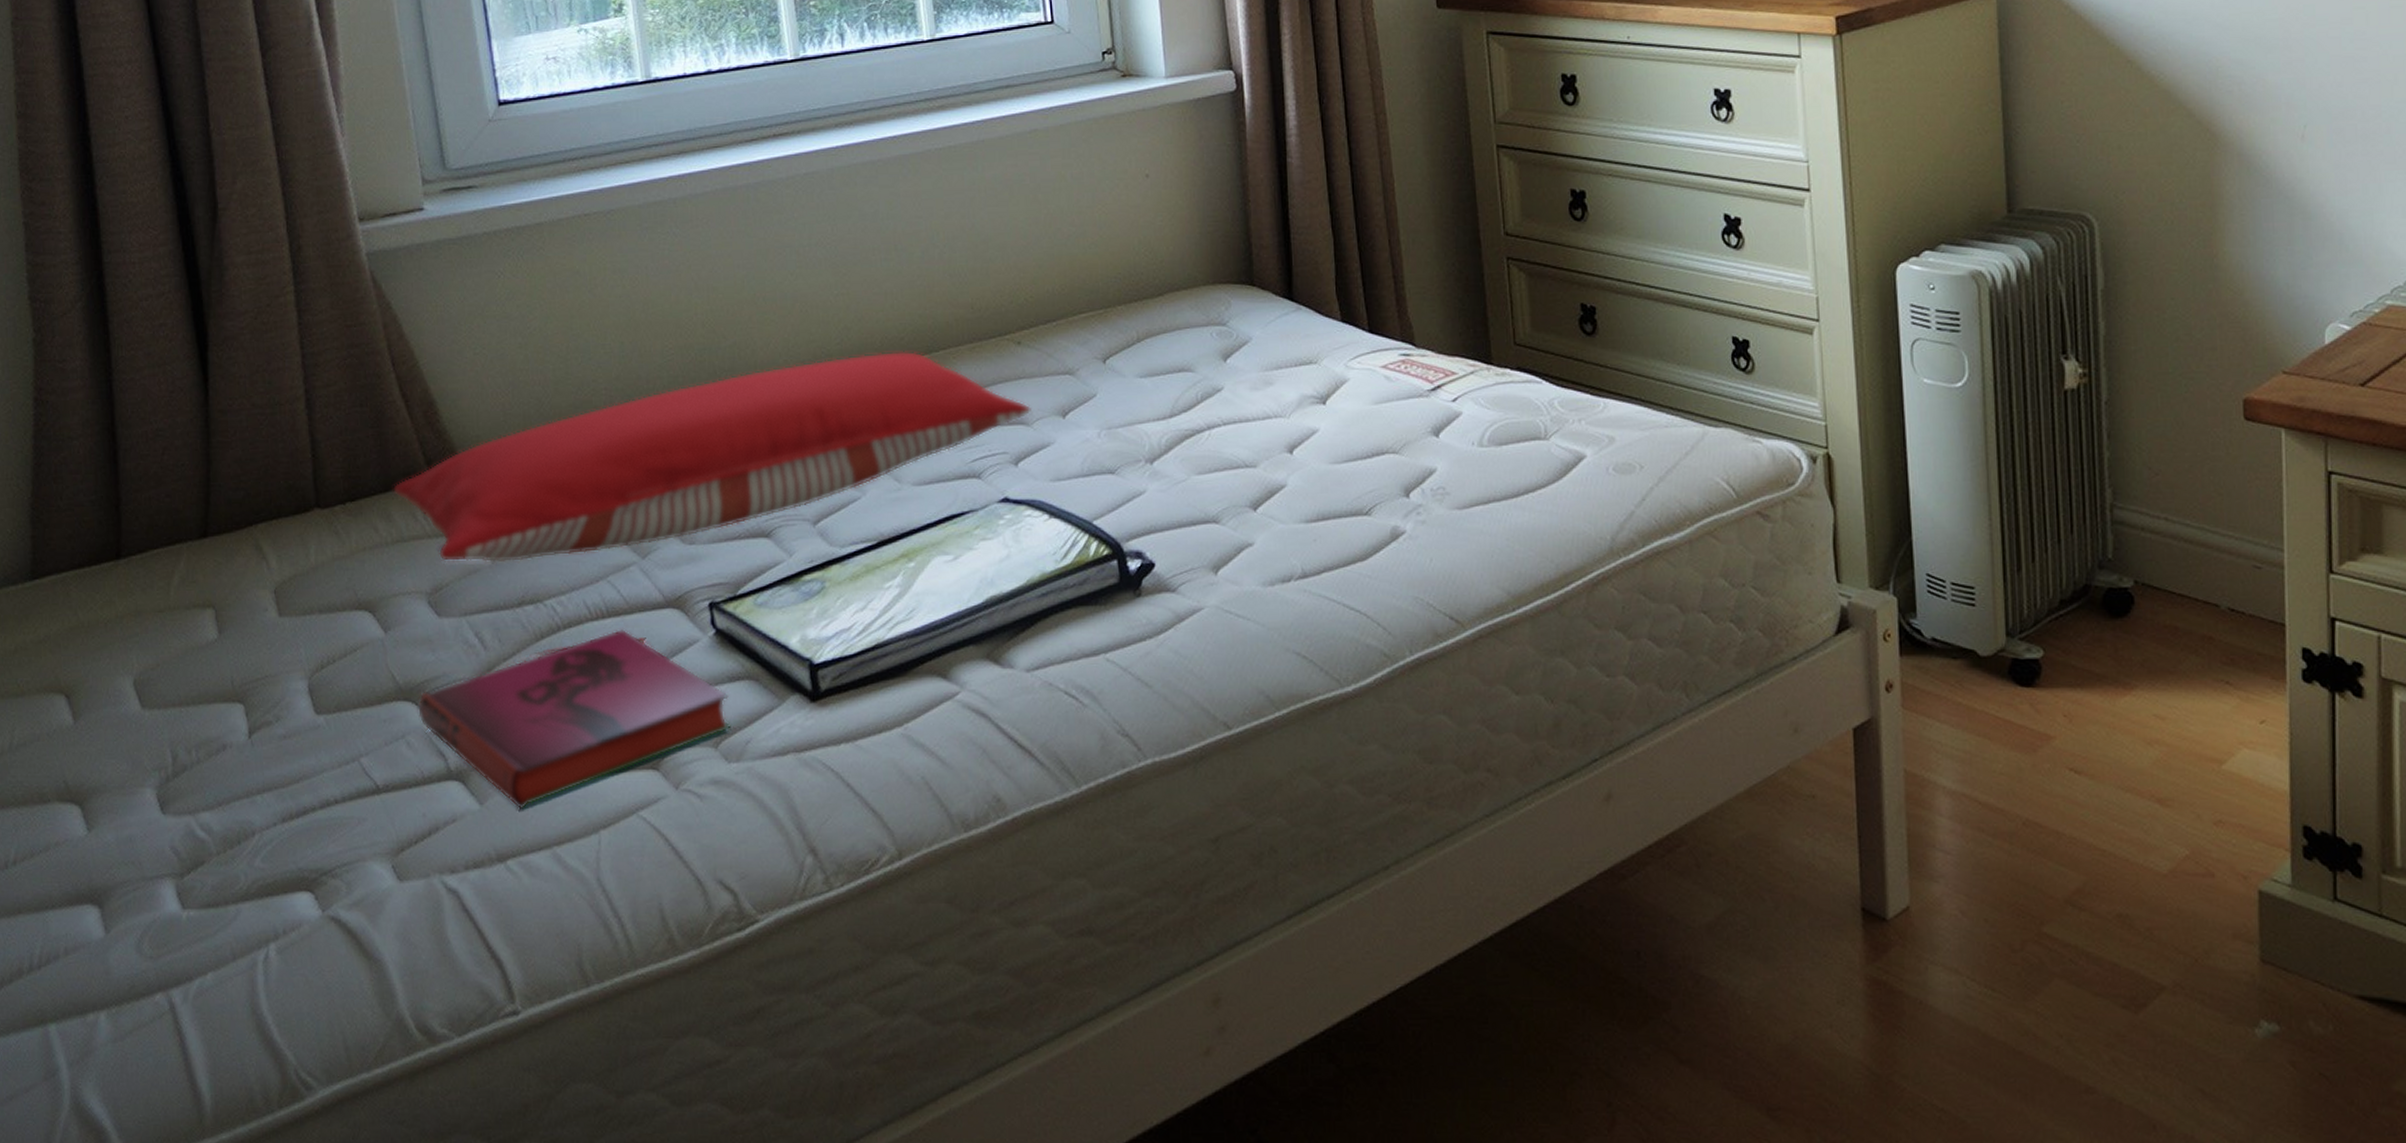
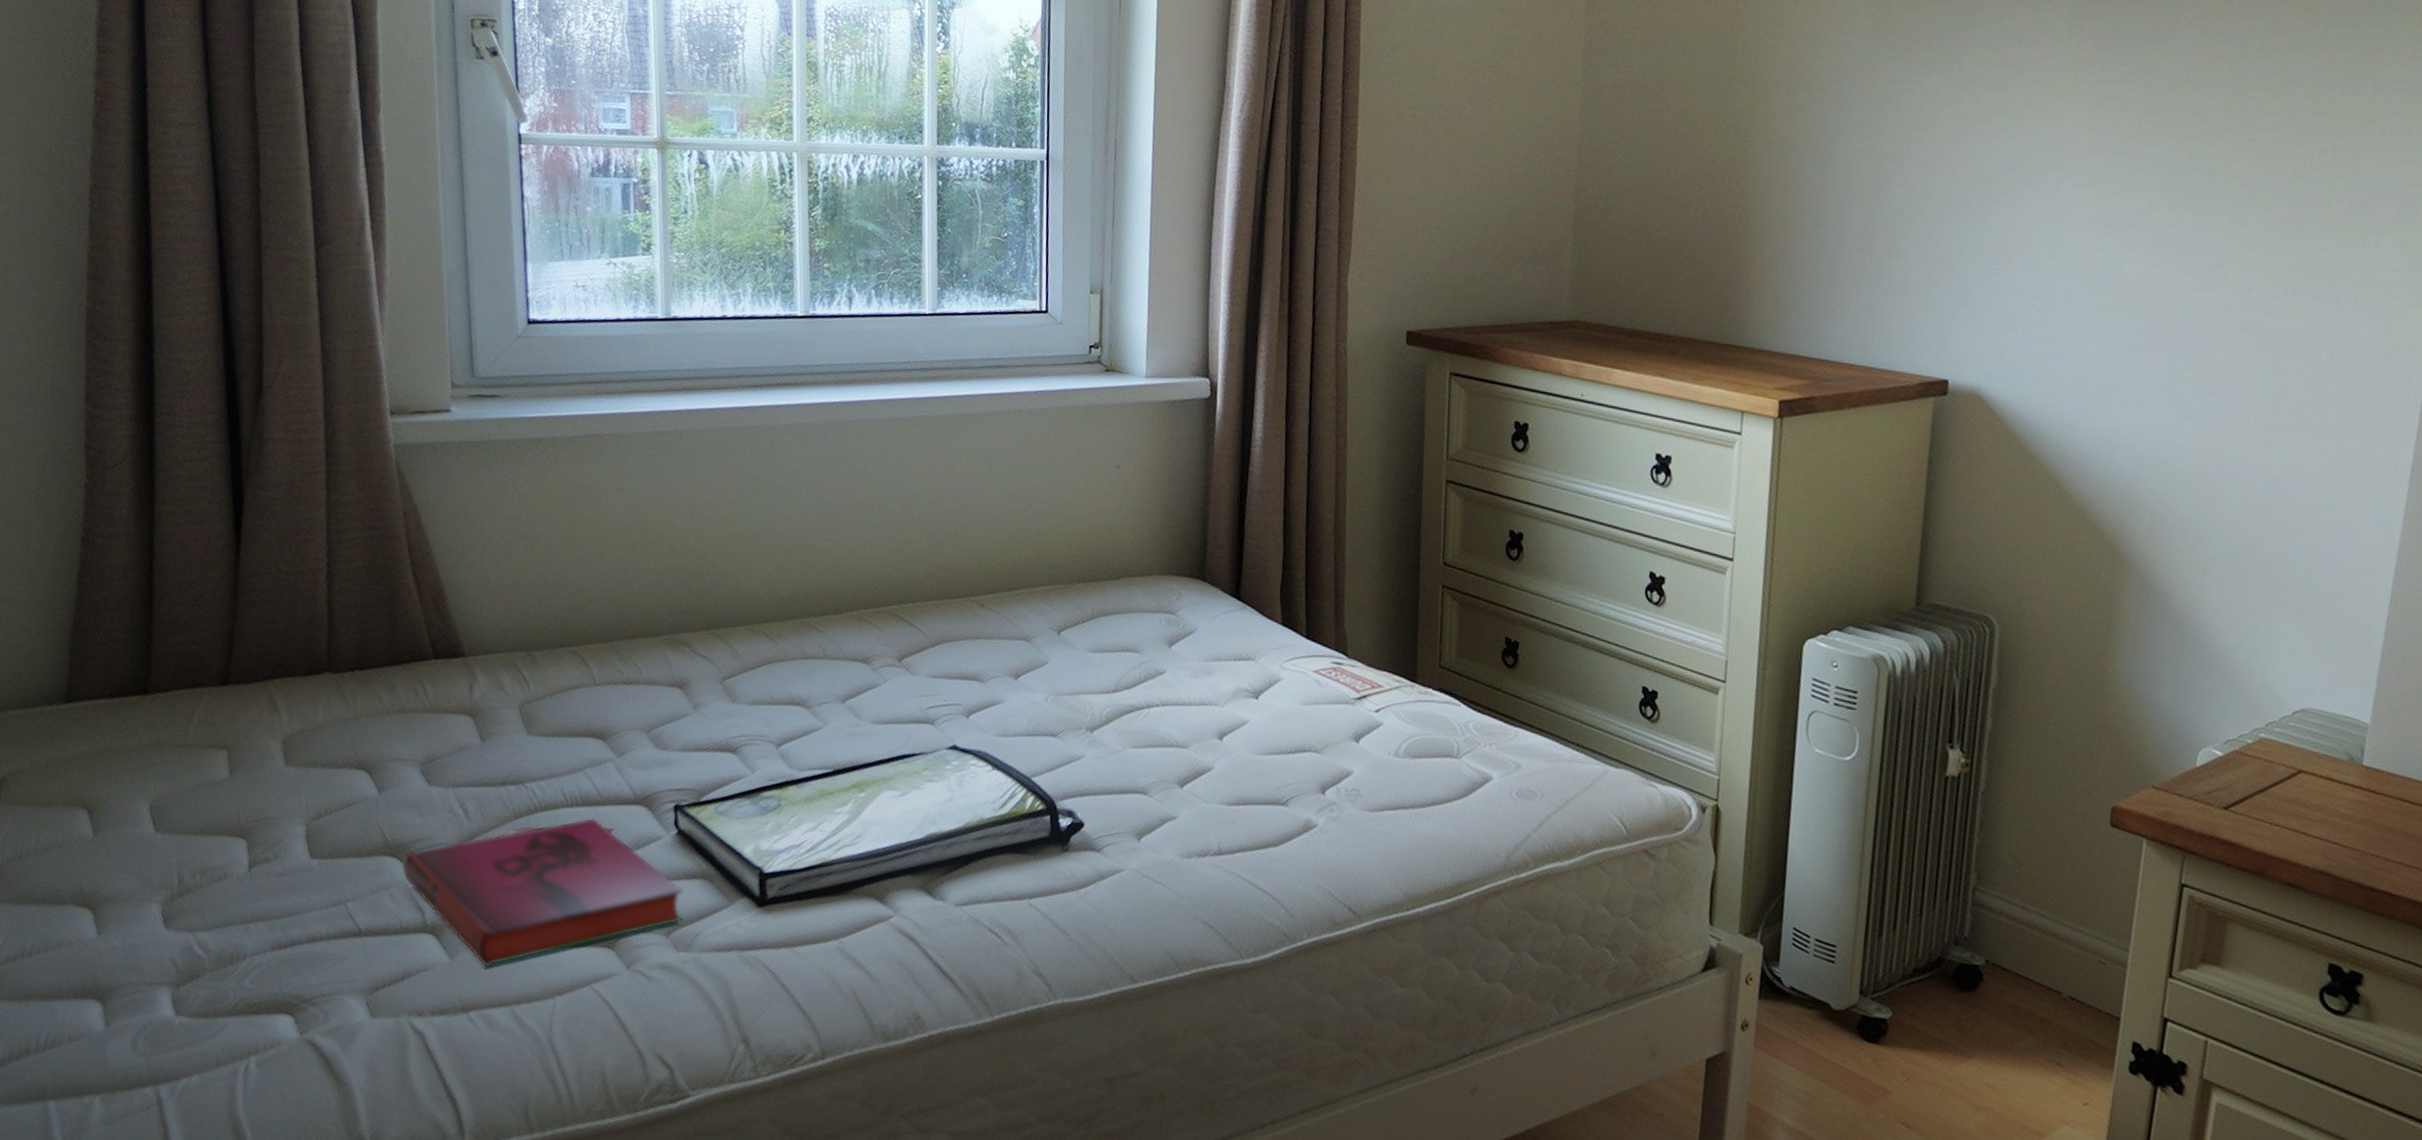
pillow: present [393,350,1031,563] -> none [398,596,987,746]

